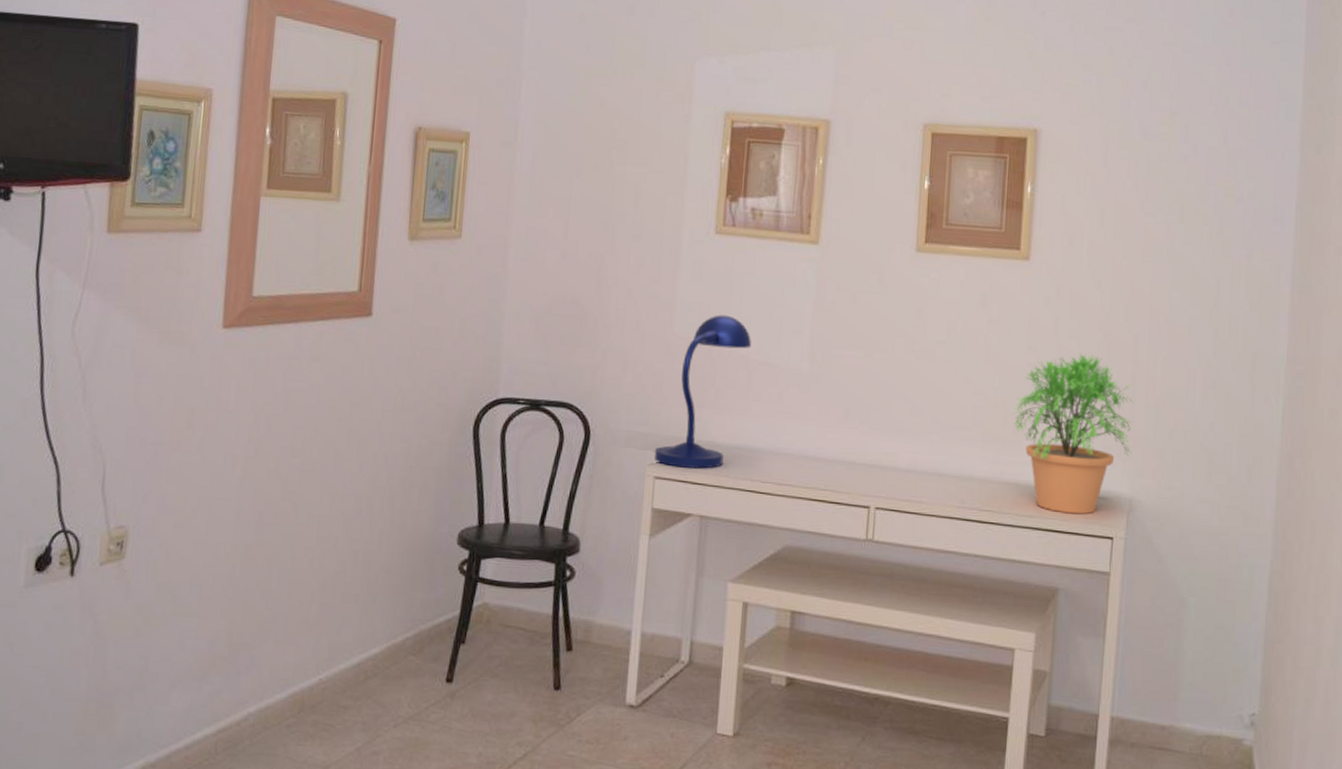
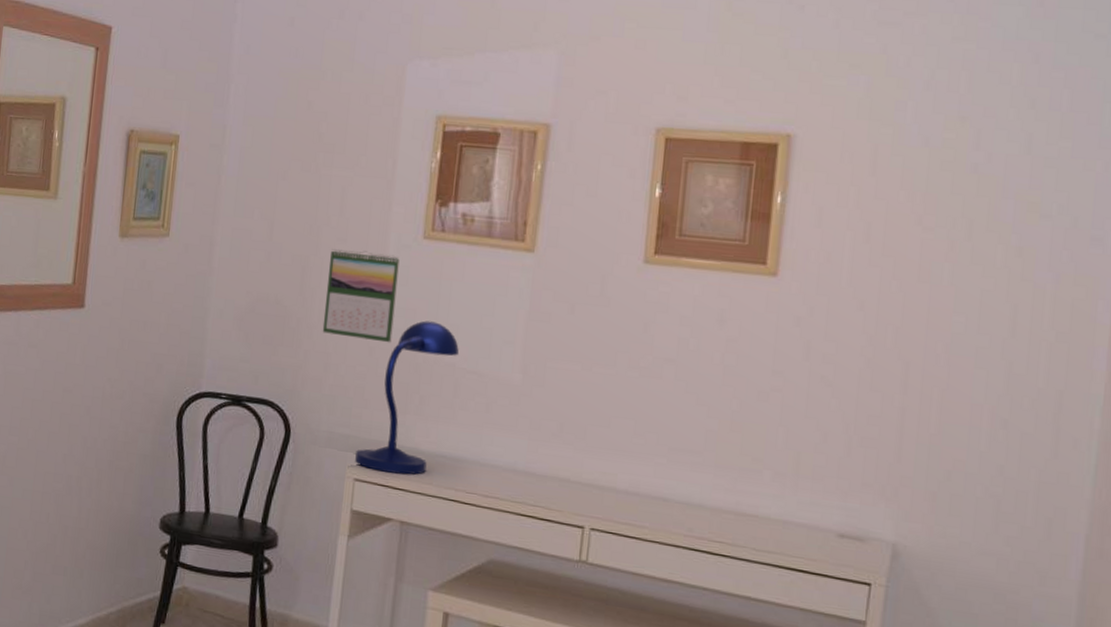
calendar: none [619,246,693,339] -> present [322,249,400,343]
potted plant: present [1014,353,1132,515] -> none [754,379,899,556]

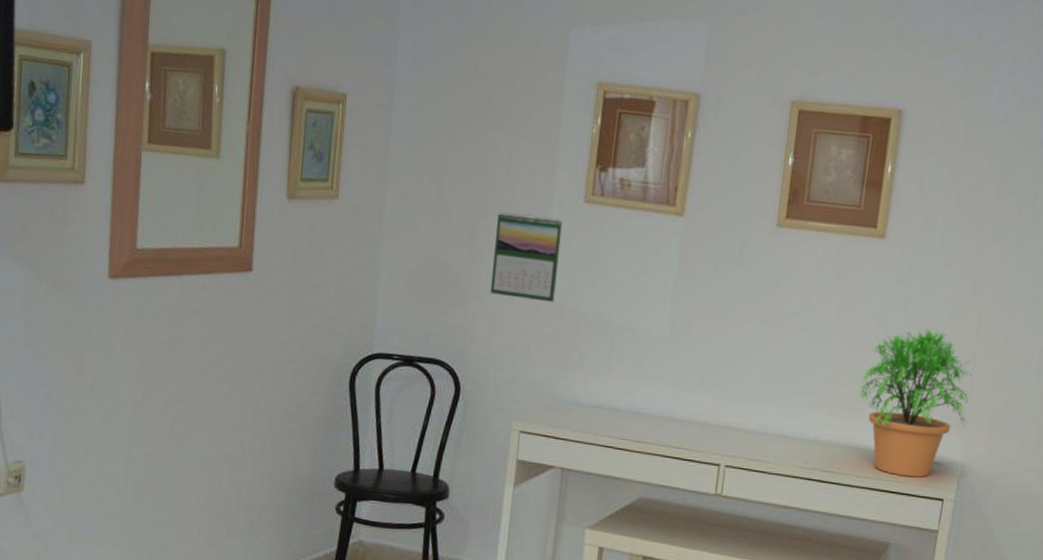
desk lamp: present [355,320,459,475] -> none [520,281,615,425]
potted plant: none [754,379,899,556] -> present [859,328,972,478]

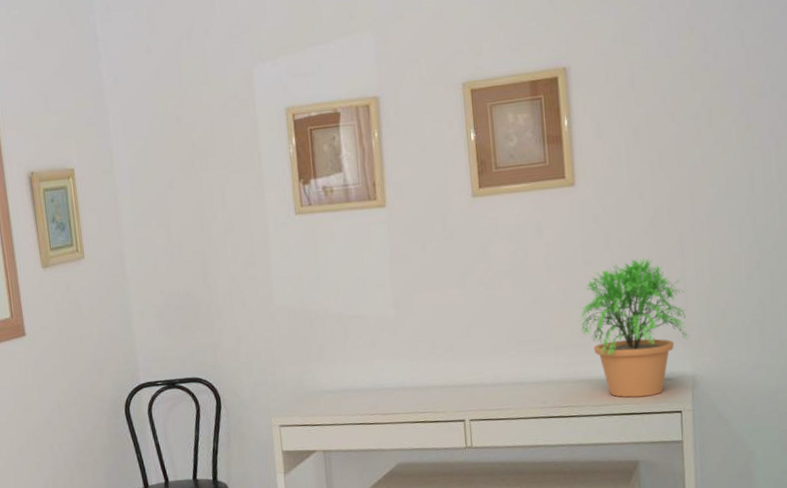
calendar: present [490,212,563,303] -> none [222,233,287,312]

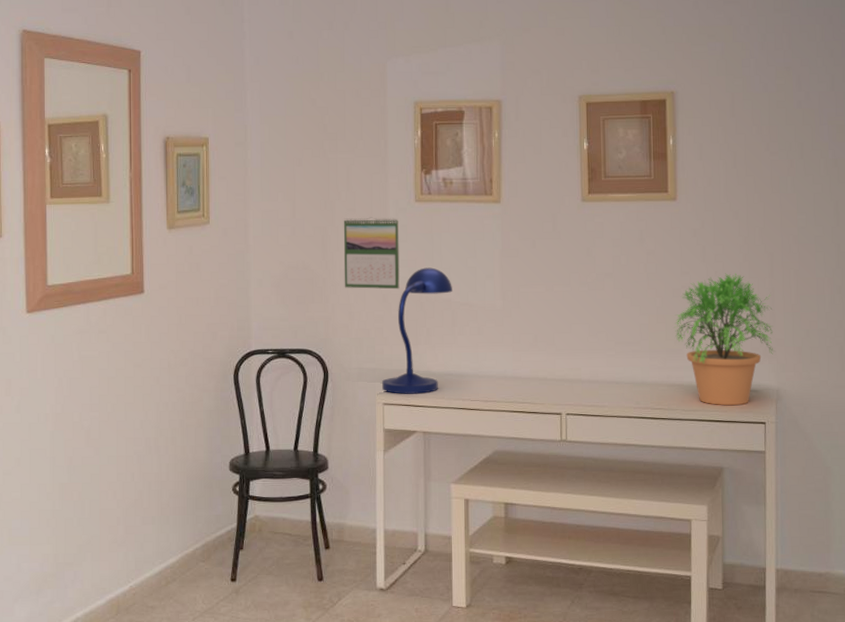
calendar: none [222,233,287,312] -> present [343,217,400,290]
desk lamp: none [276,282,342,415] -> present [382,267,452,394]

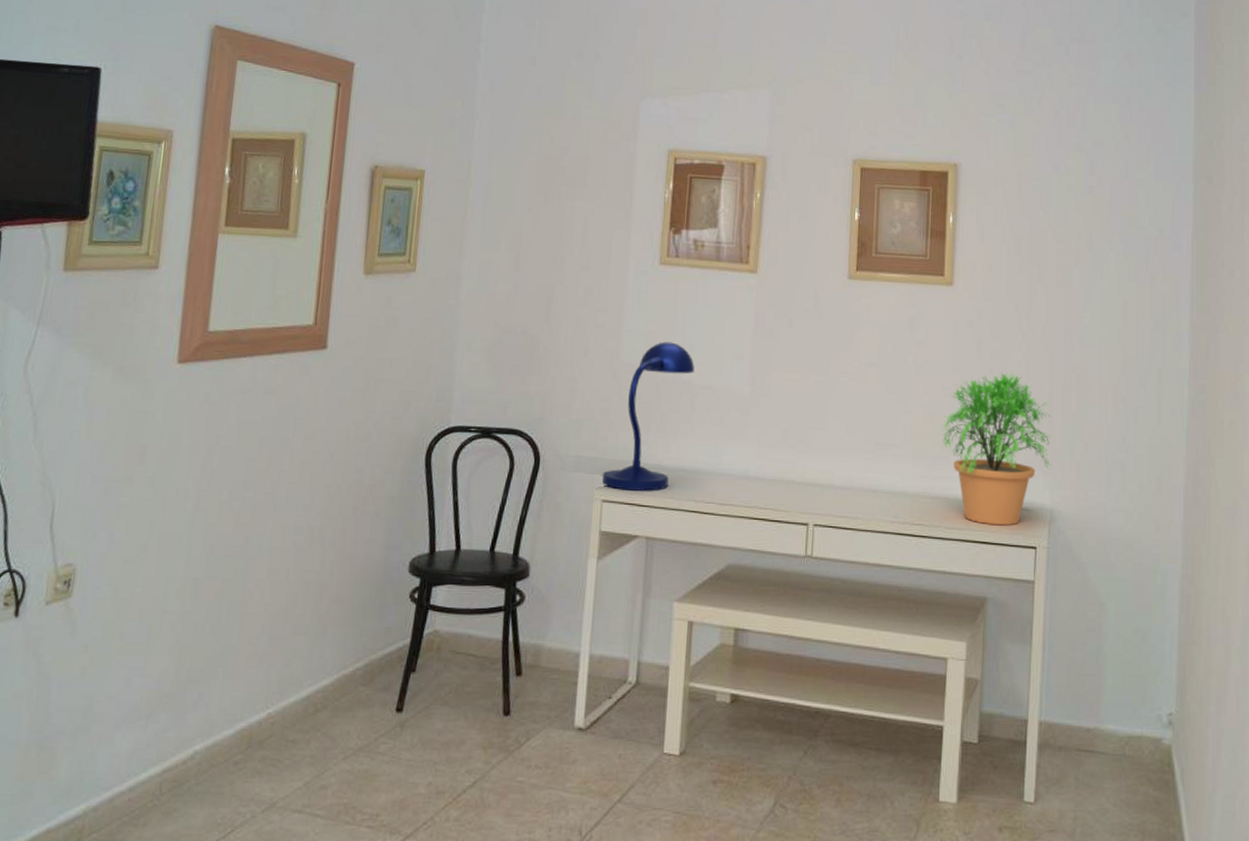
calendar: present [343,217,400,290] -> none [568,277,639,365]

